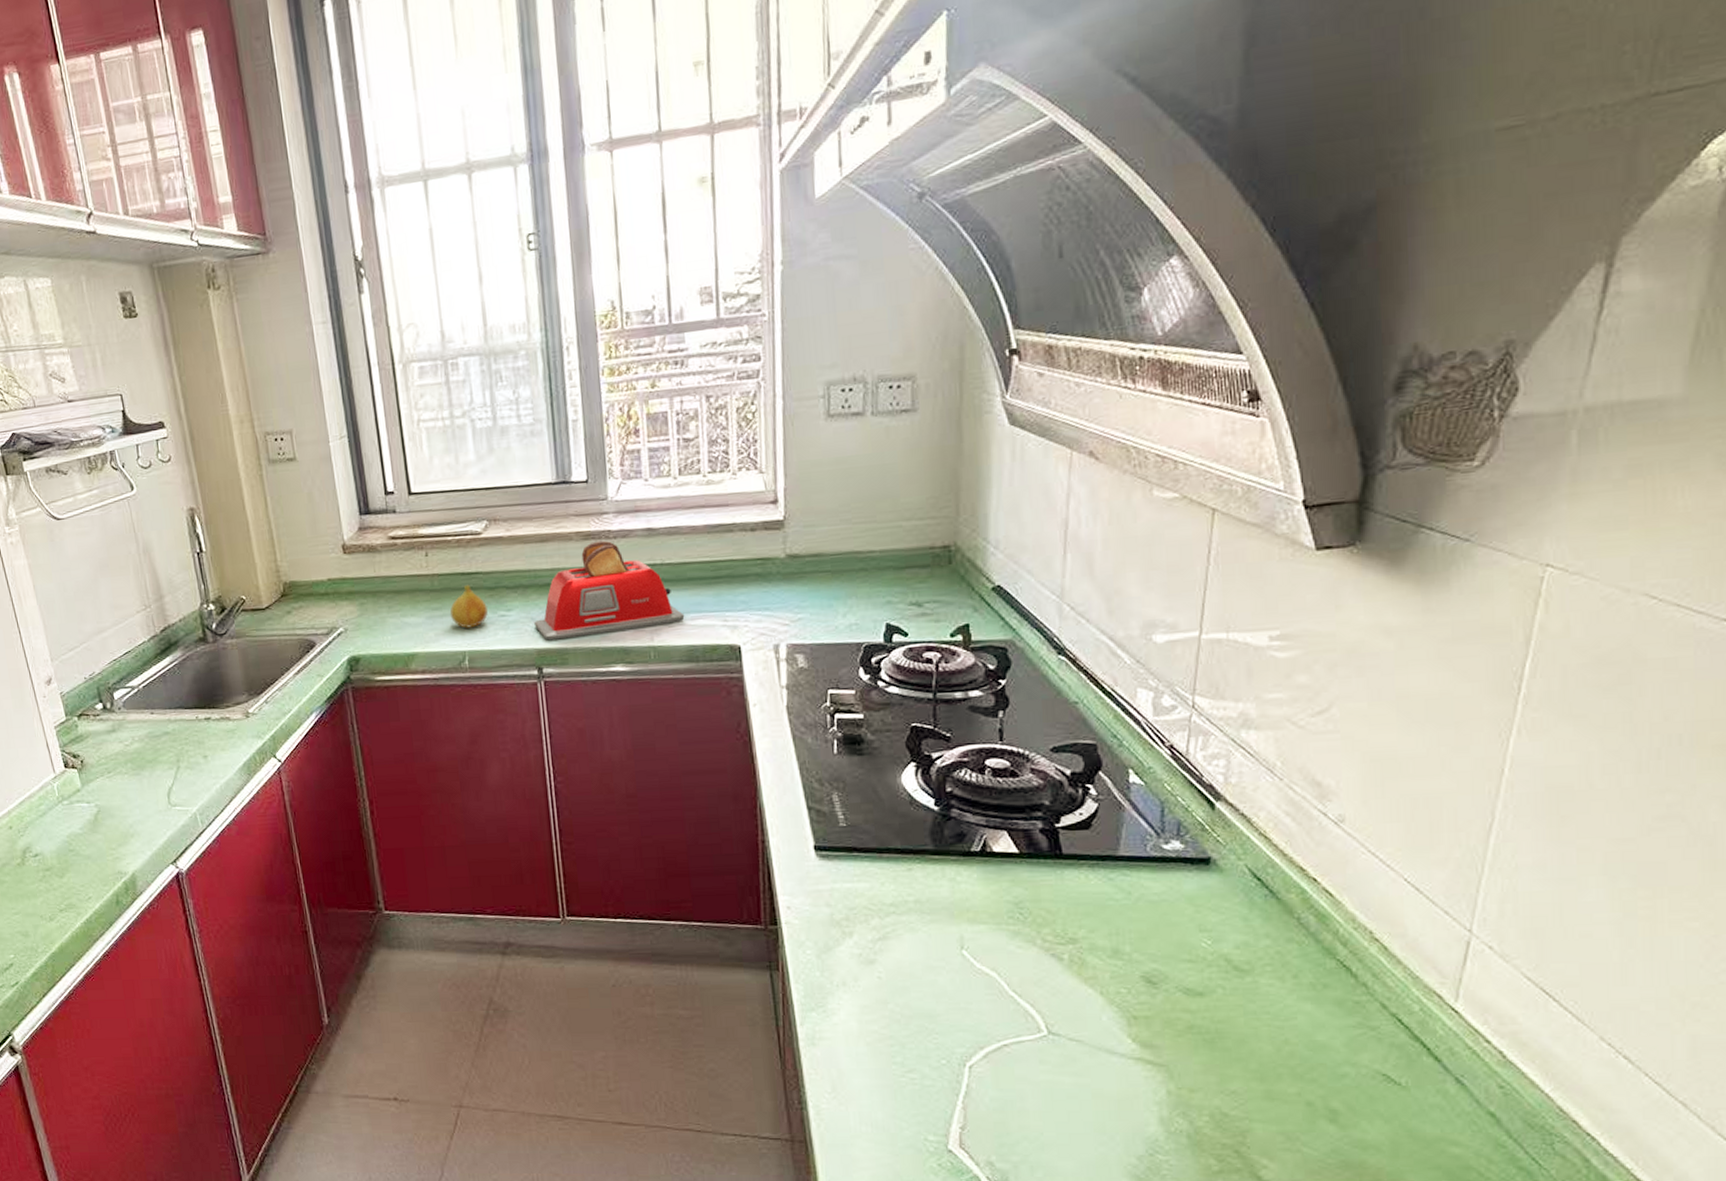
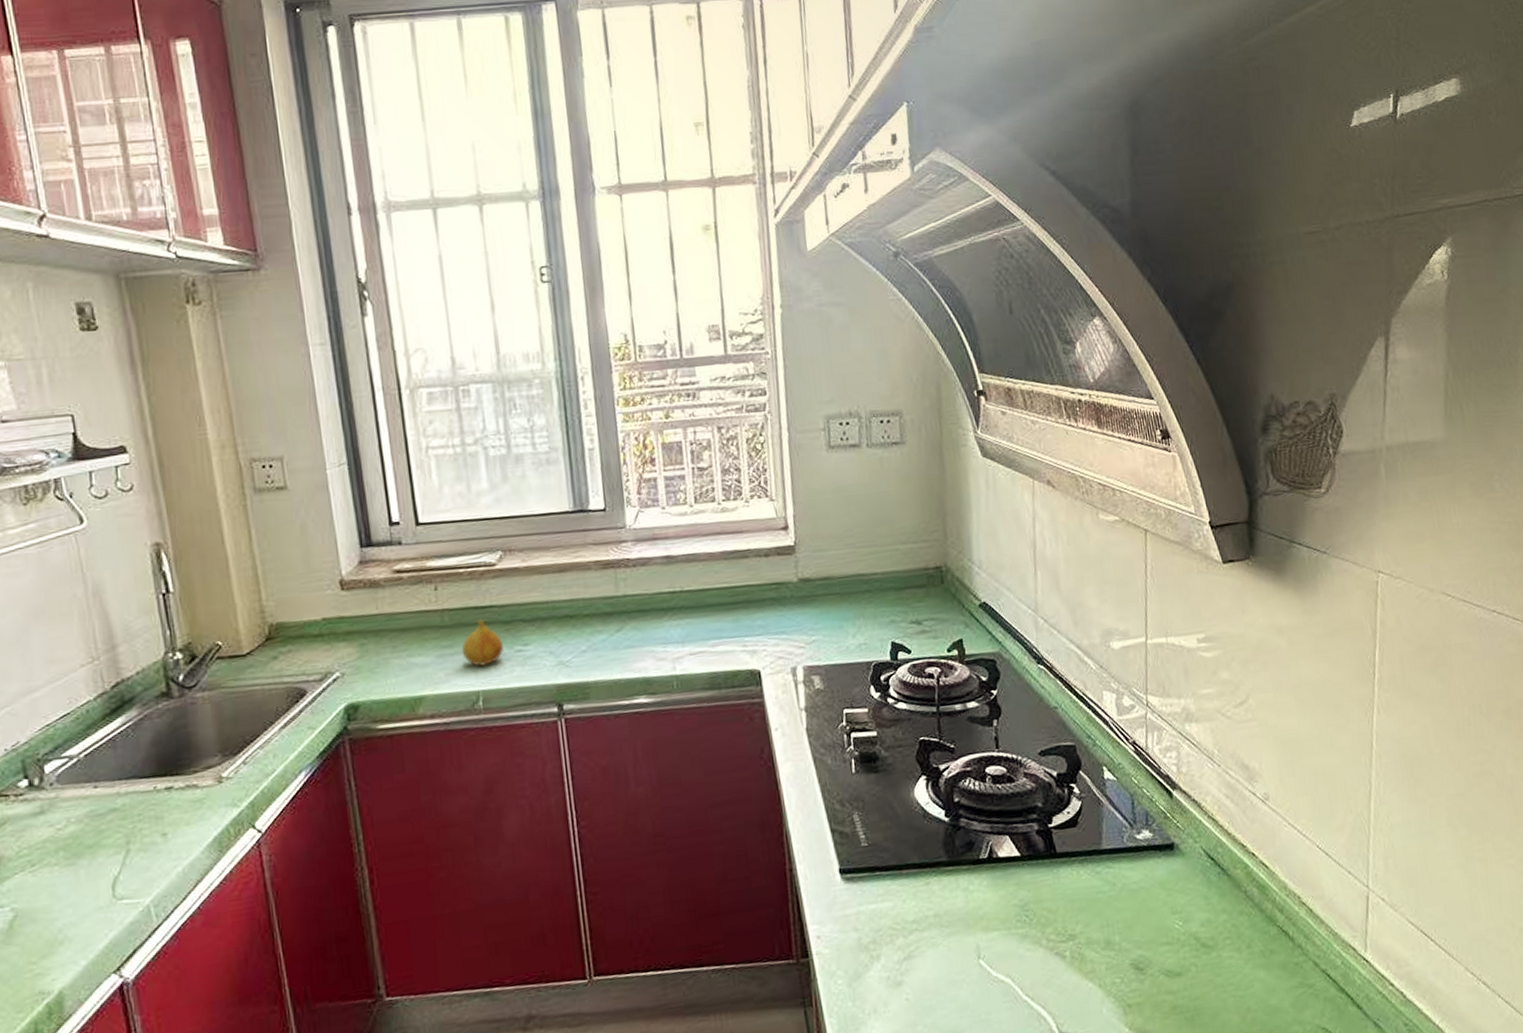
toaster: present [534,540,685,641] -> none [553,569,706,675]

